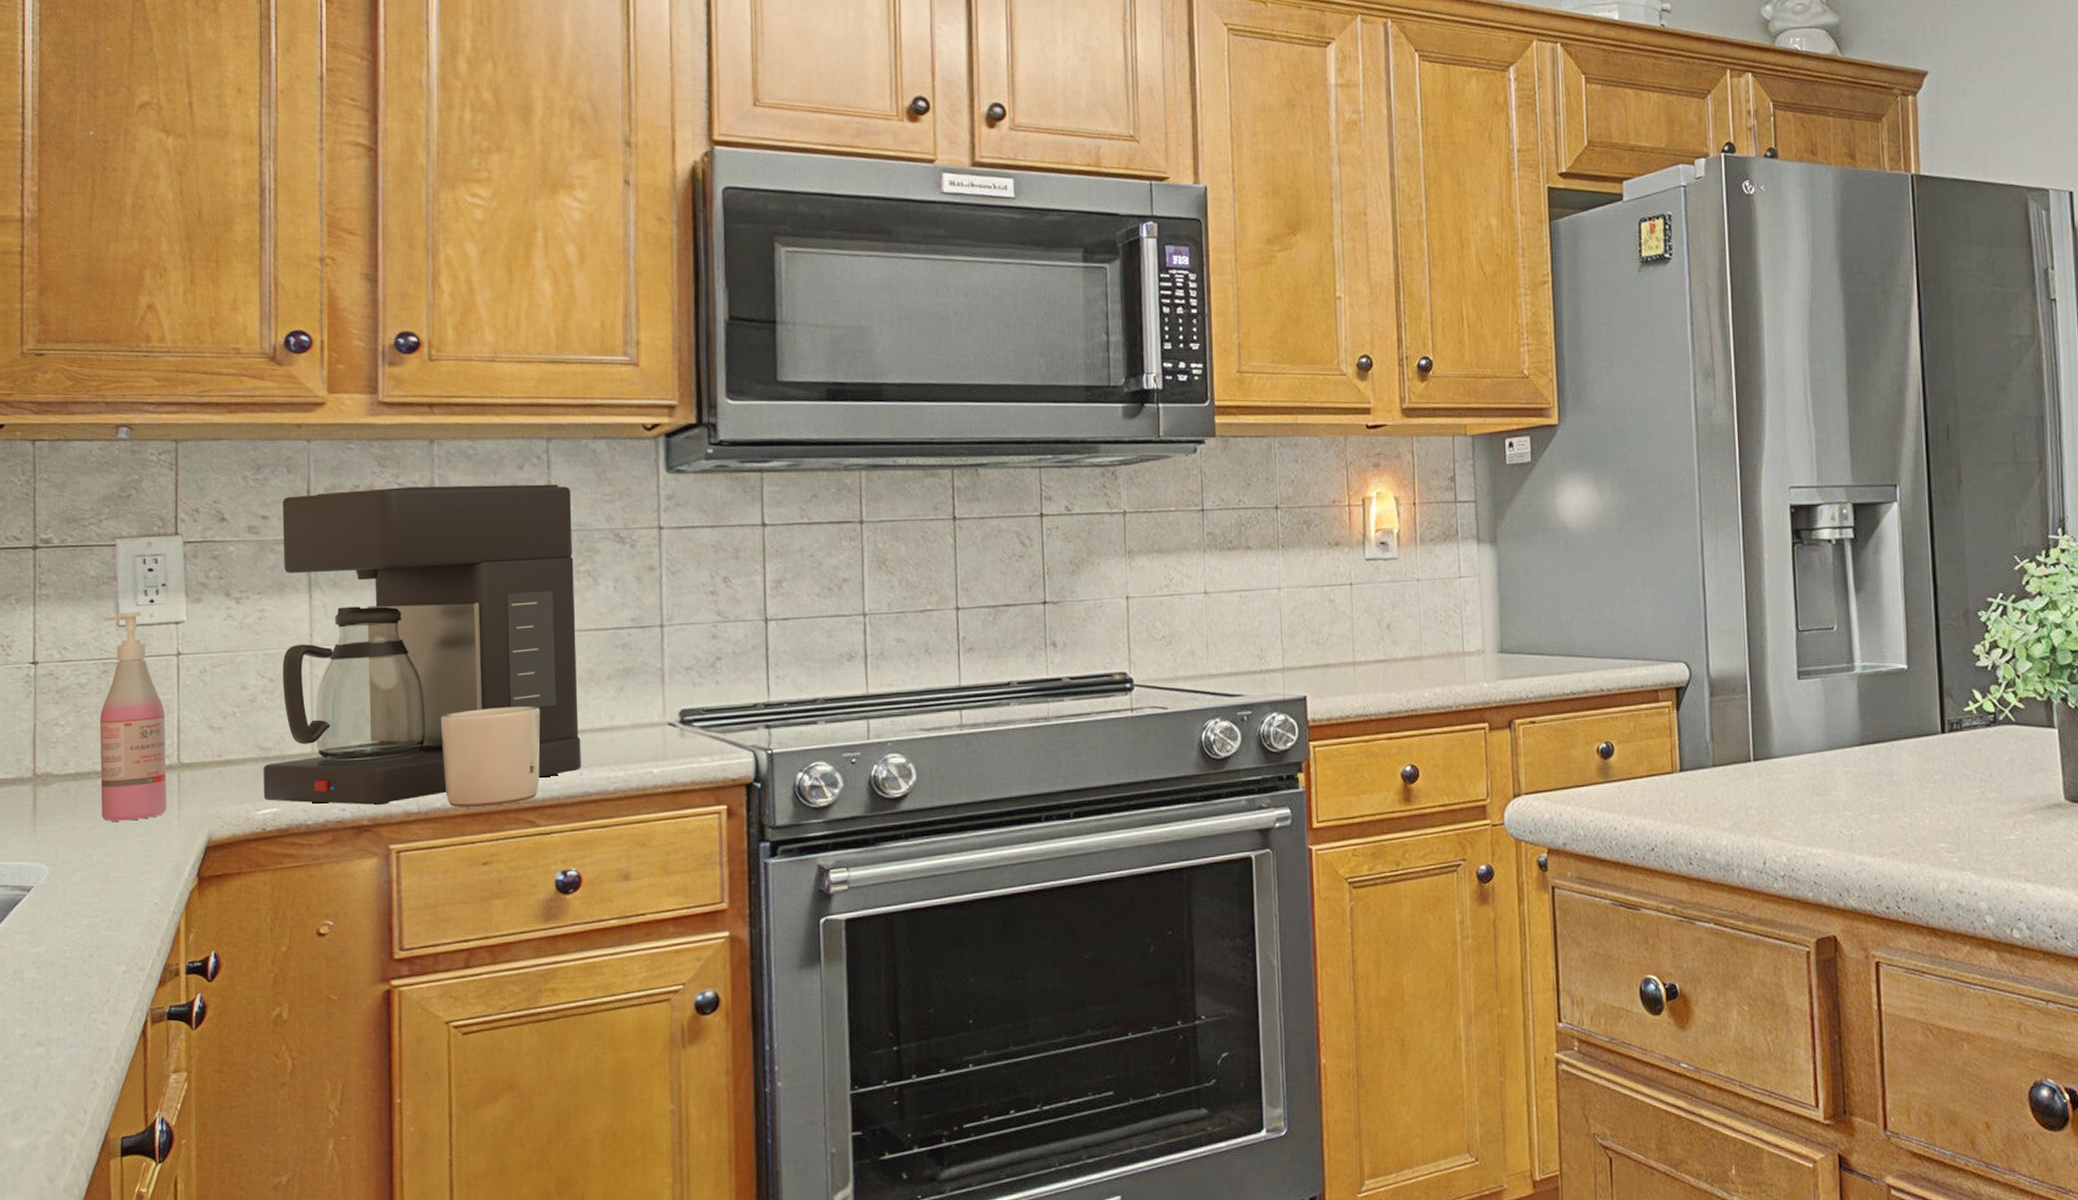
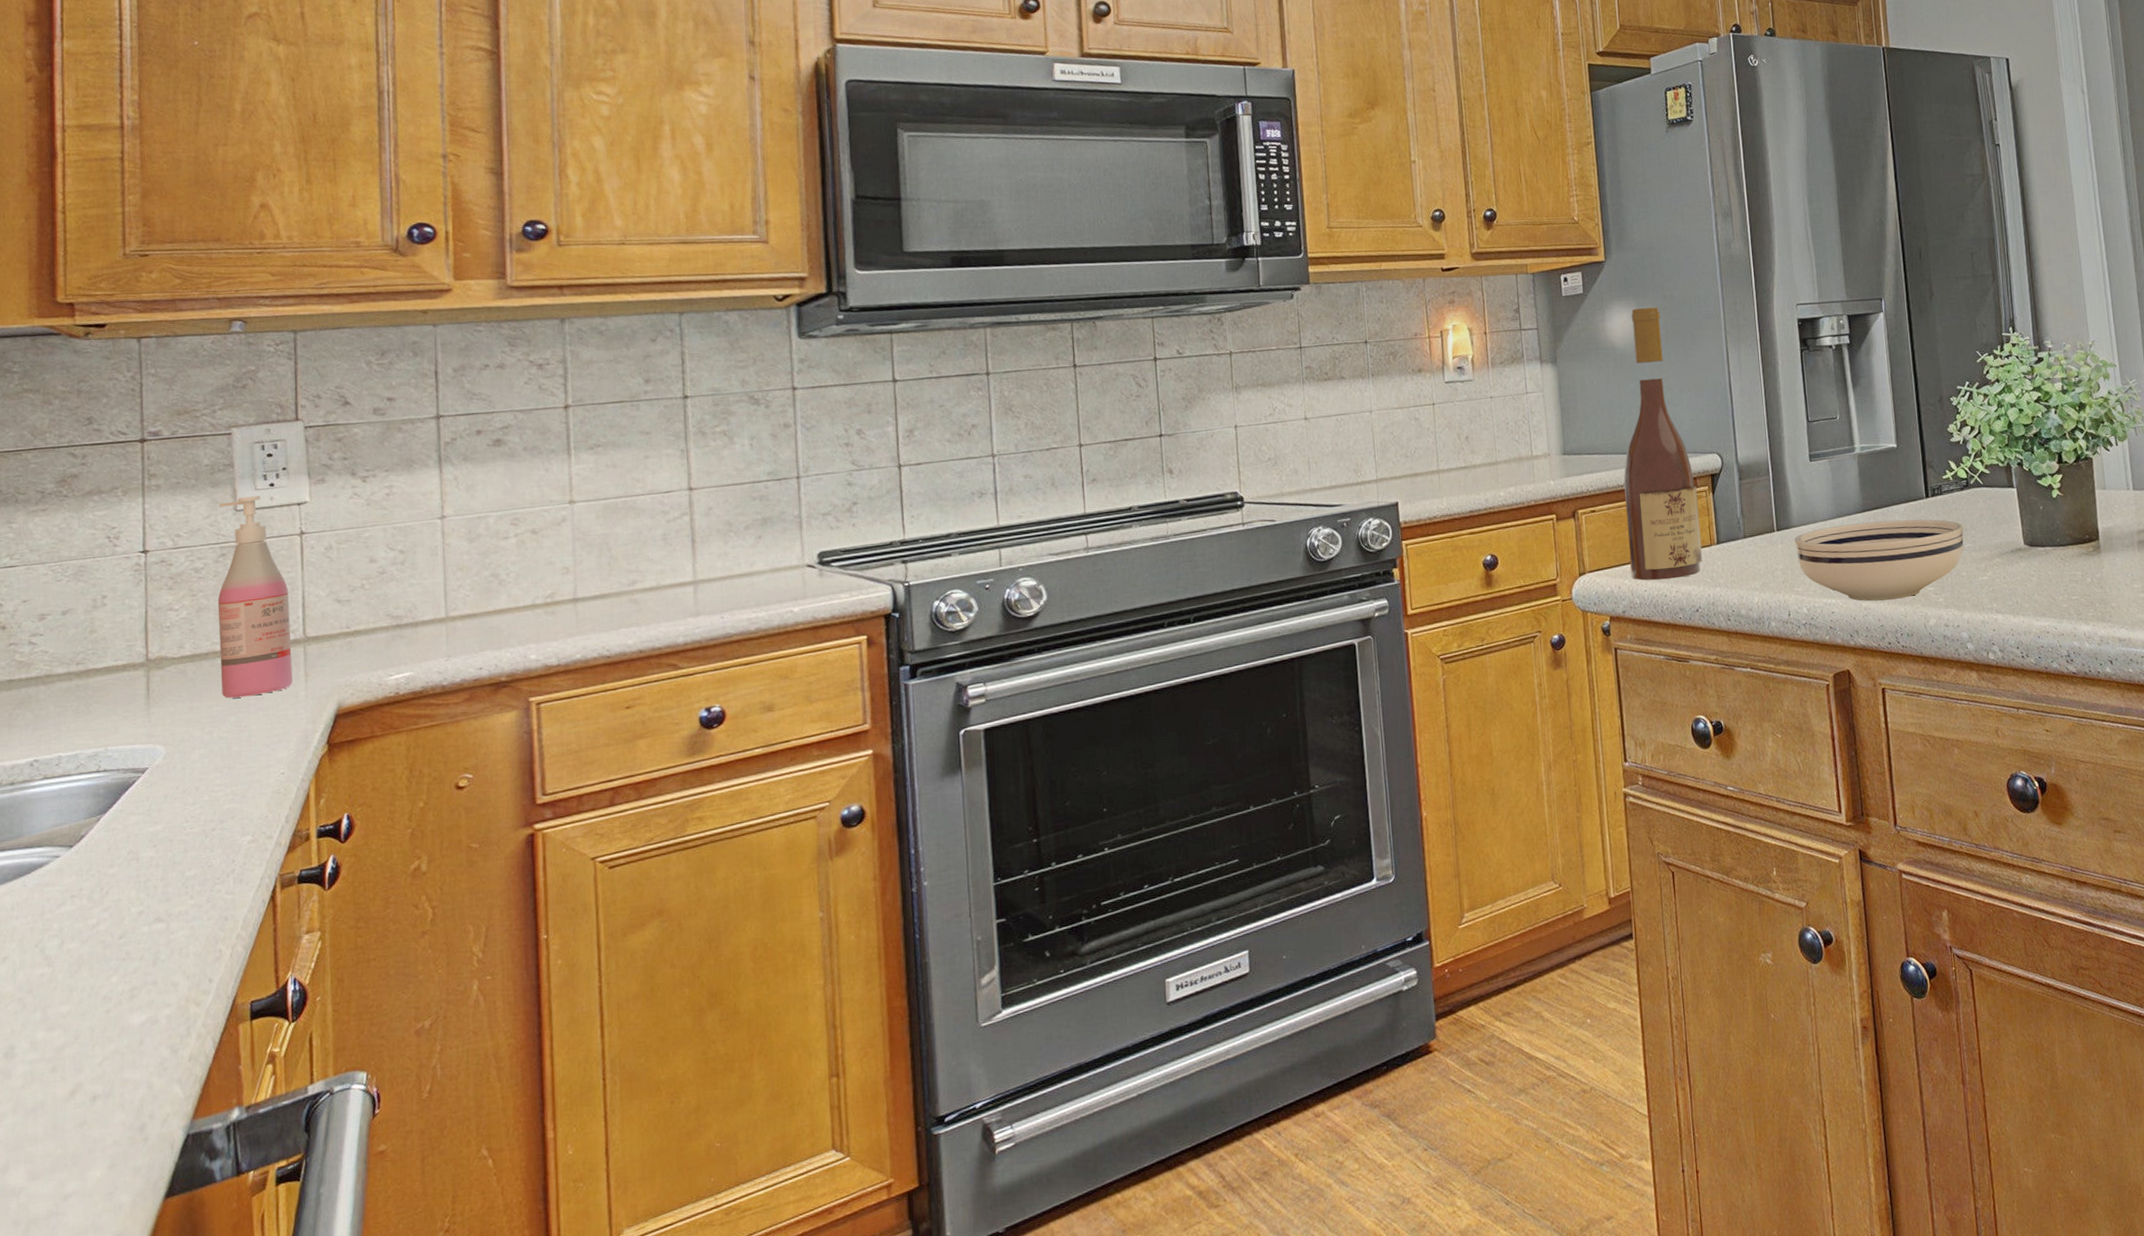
coffee maker: present [263,484,581,806] -> none [395,354,722,666]
mug: present [440,706,541,807] -> none [578,558,681,658]
wine bottle: none [1570,482,1662,810] -> present [1623,307,1703,581]
bowl: none [1774,758,1988,856] -> present [1794,519,1964,602]

